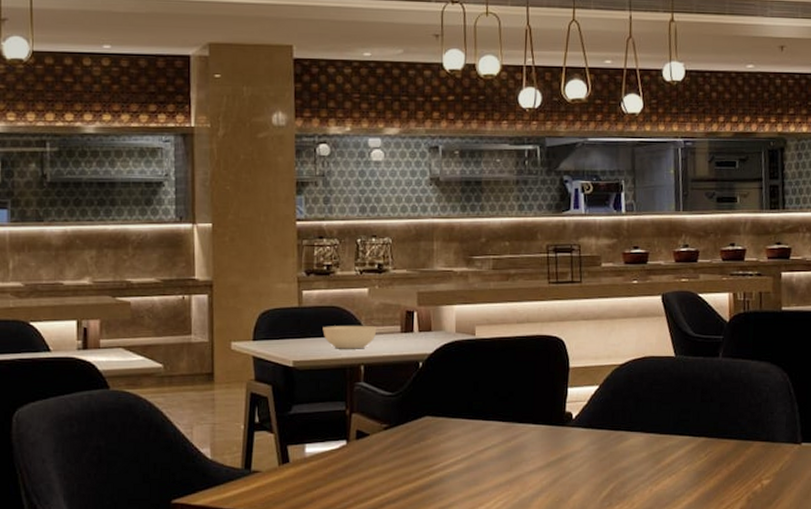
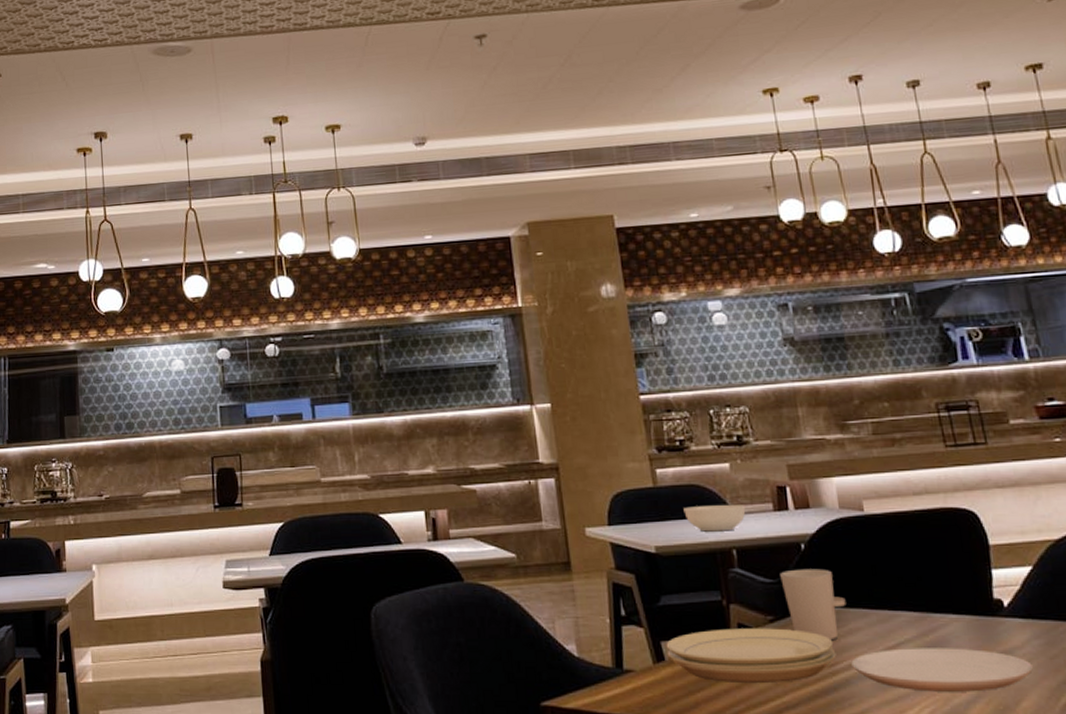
plate: none [292,434,435,482] -> present [666,628,837,684]
cup: none [398,384,450,444] -> present [780,569,846,639]
plate: none [446,452,586,488] -> present [851,648,1033,692]

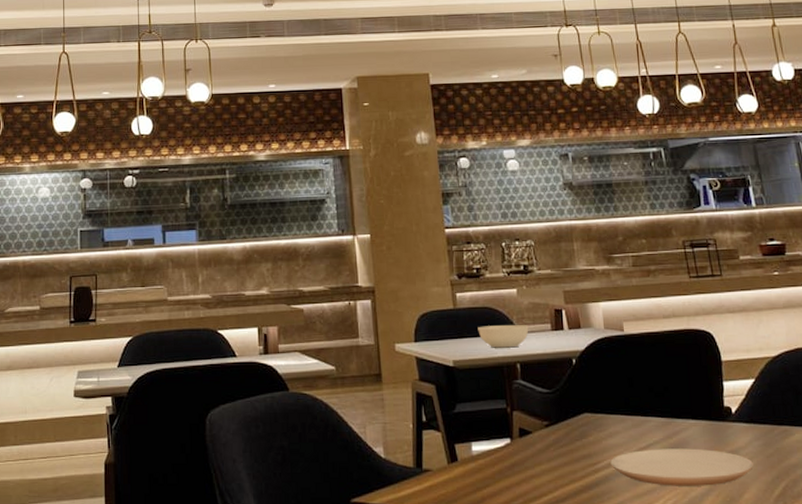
plate: present [666,628,837,684] -> none [459,432,599,481]
cup: present [780,569,846,639] -> none [555,380,608,442]

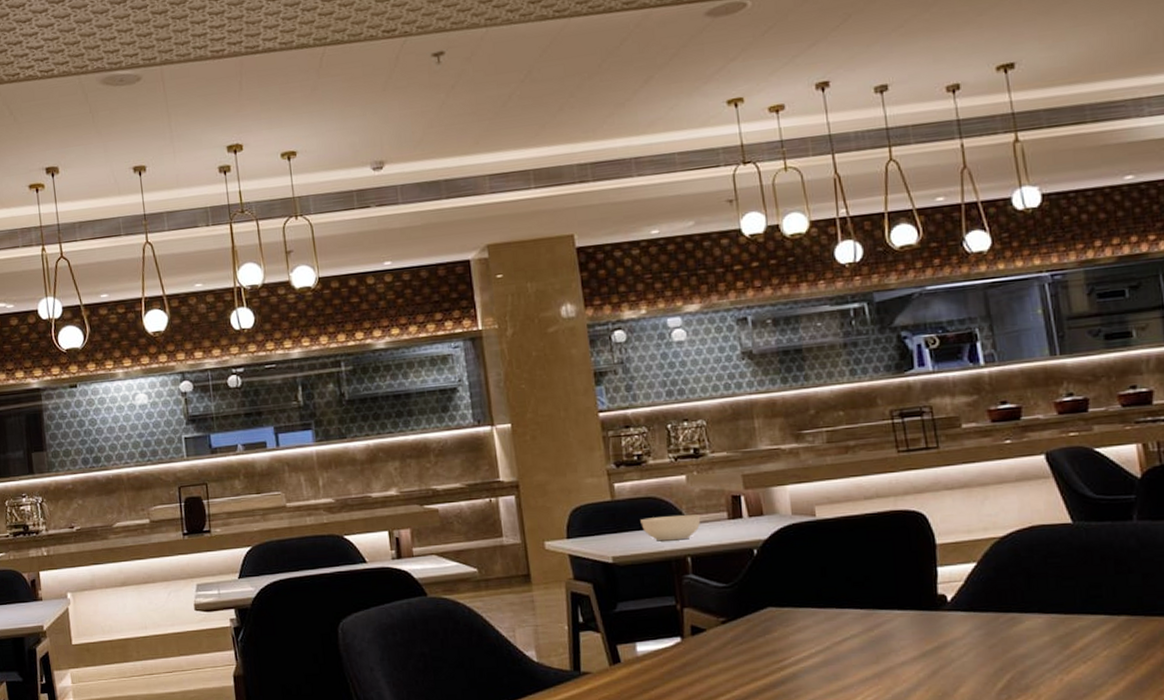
plate: present [610,448,753,486] -> none [799,641,972,682]

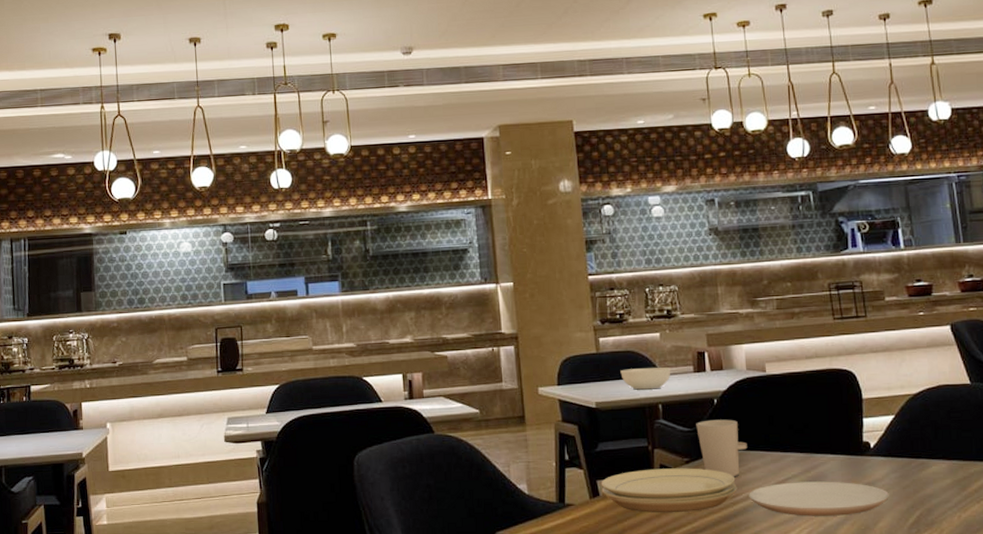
plate: none [622,629,785,681] -> present [601,468,737,513]
cup: none [732,572,796,638] -> present [696,419,748,476]
plate: none [799,641,972,682] -> present [749,481,889,516]

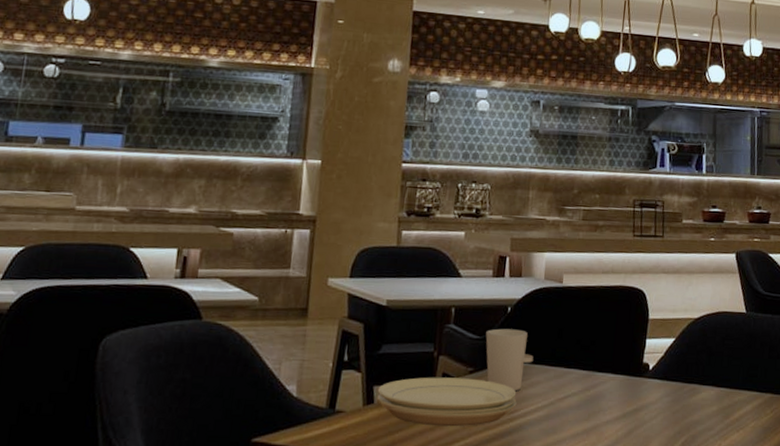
bowl: present [620,367,671,390] -> none [418,266,471,291]
plate: present [749,481,889,516] -> none [527,400,660,438]

